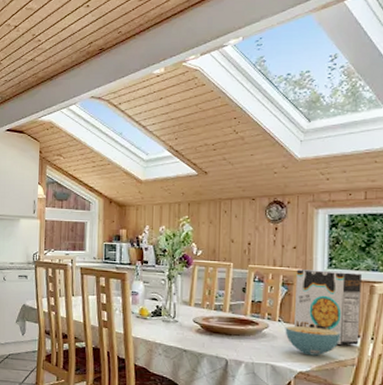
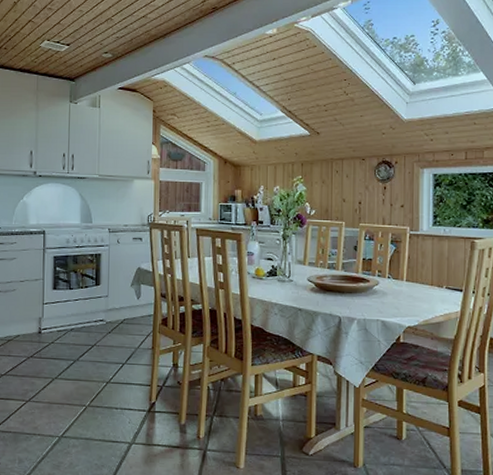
cereal bowl: present [285,326,341,356] -> none [394,282,445,311]
cereal box: present [293,269,361,345] -> none [402,227,463,299]

